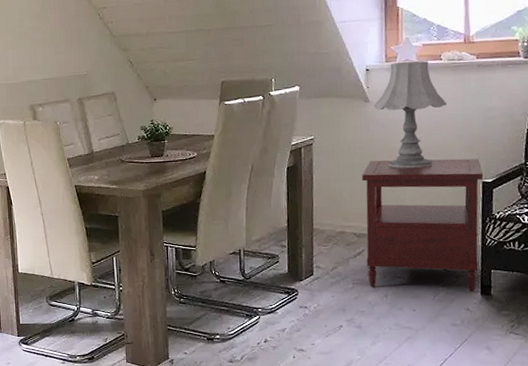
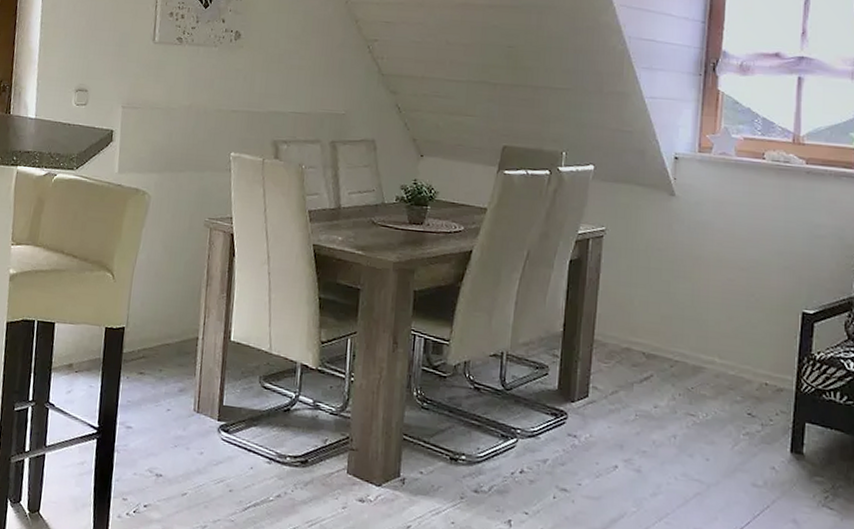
side table: present [362,158,484,292] -> none [654,266,804,448]
table lamp: present [373,61,446,168] -> none [679,154,766,285]

